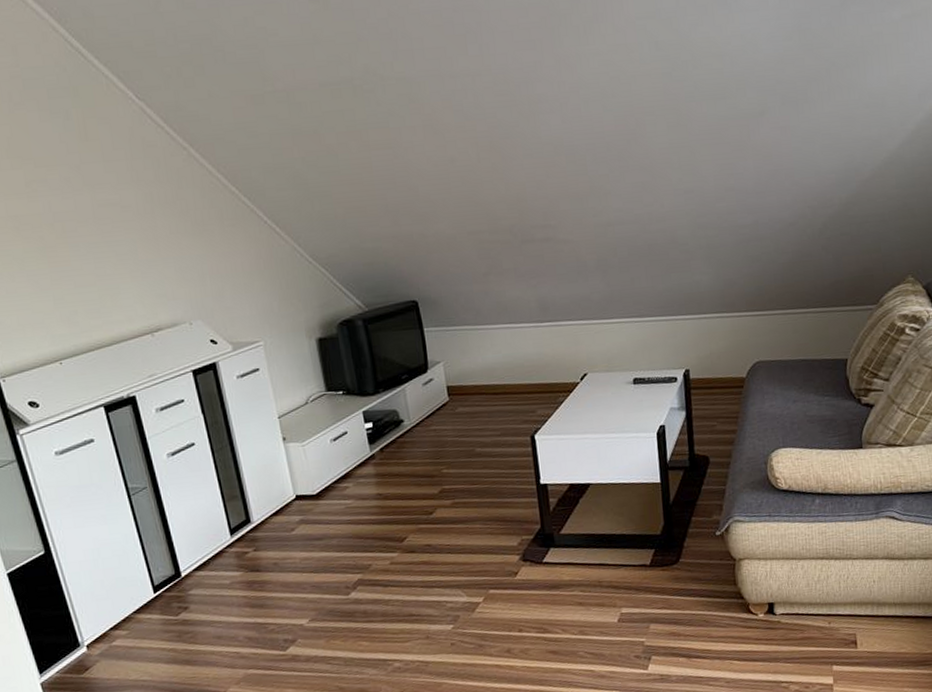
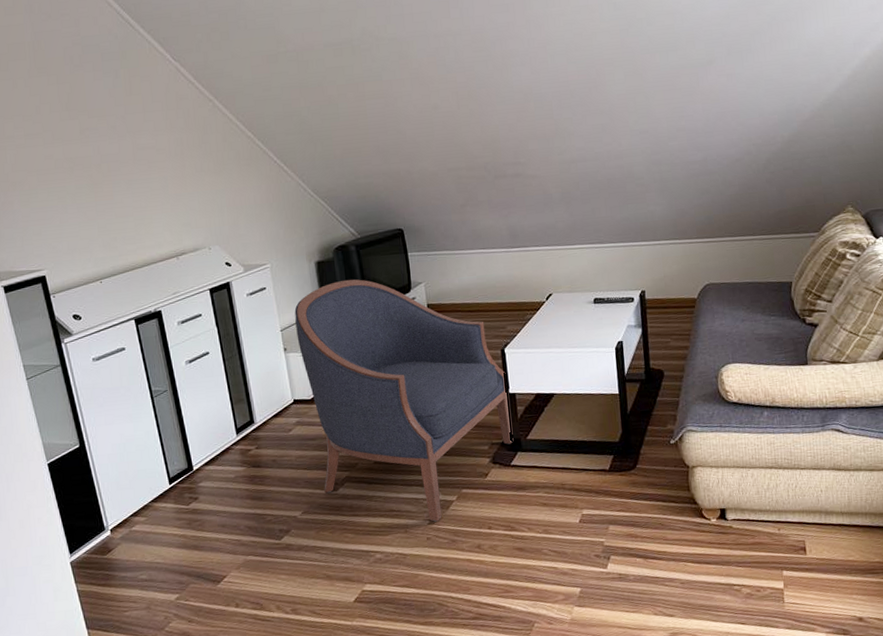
chair: none [293,358,546,626] -> present [294,279,514,522]

